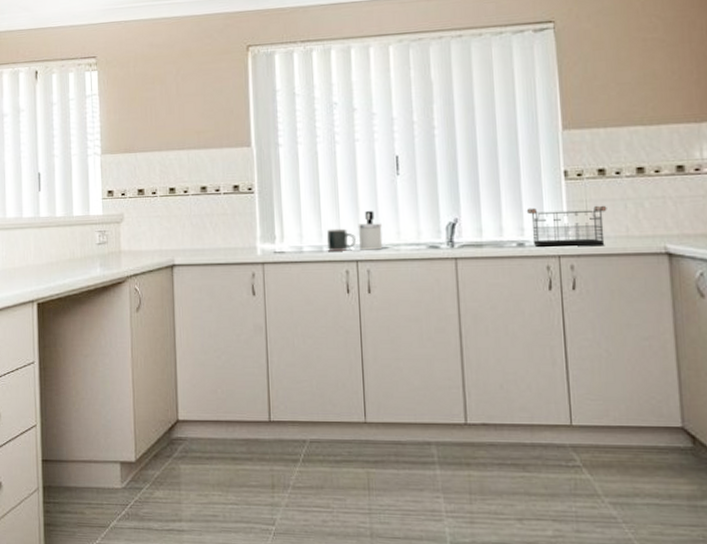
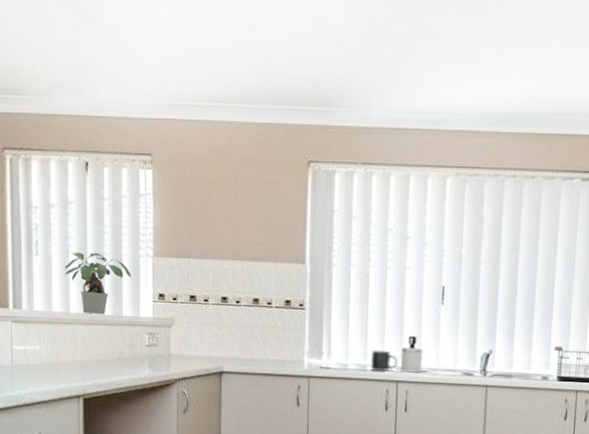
potted plant: none [17,156,80,217] -> present [64,252,131,315]

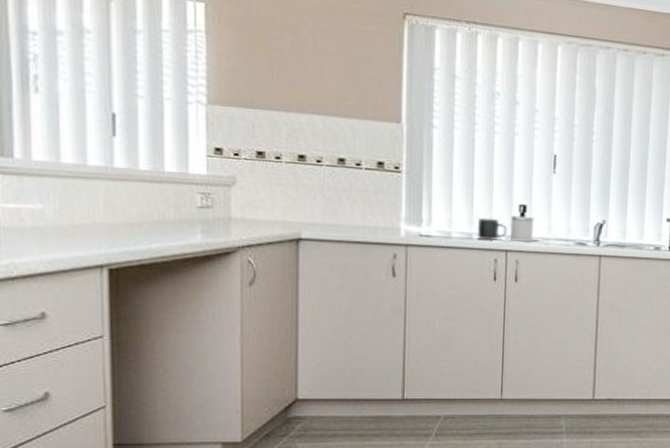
potted plant: present [64,252,131,315] -> none [78,92,176,169]

